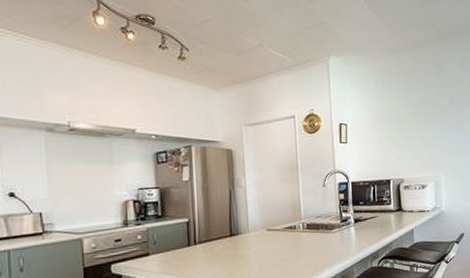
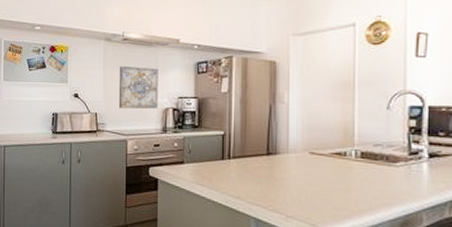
wall art: none [66,158,116,205] -> present [118,66,158,109]

